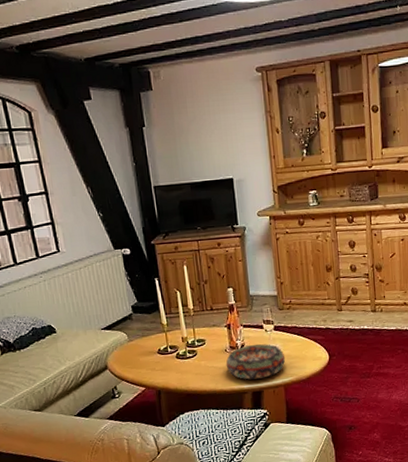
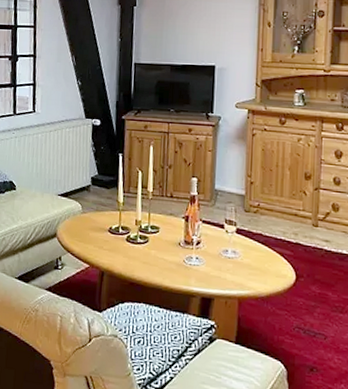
decorative bowl: present [225,344,286,380] -> none [177,243,245,285]

